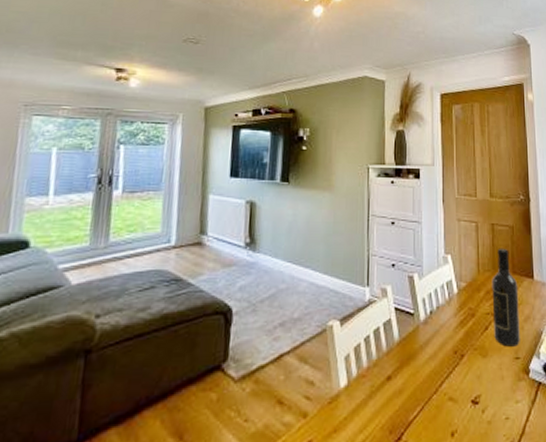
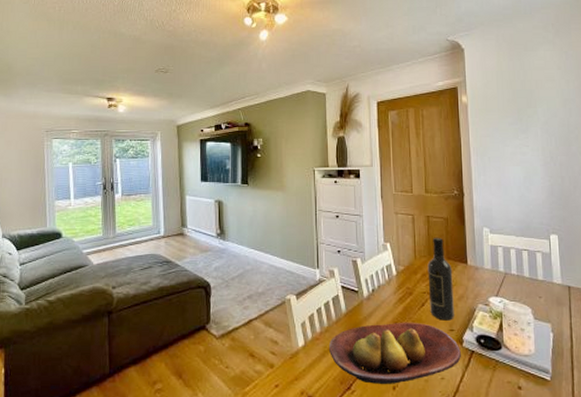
fruit bowl: none [378,349,527,432] -> present [329,322,461,385]

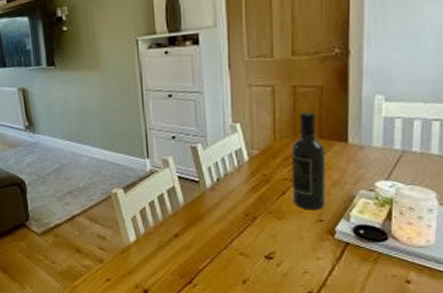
fruit bowl: present [329,322,461,385] -> none [165,213,331,279]

